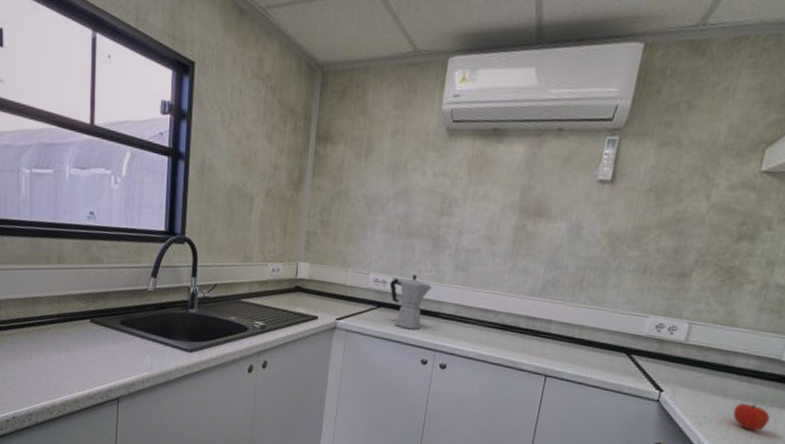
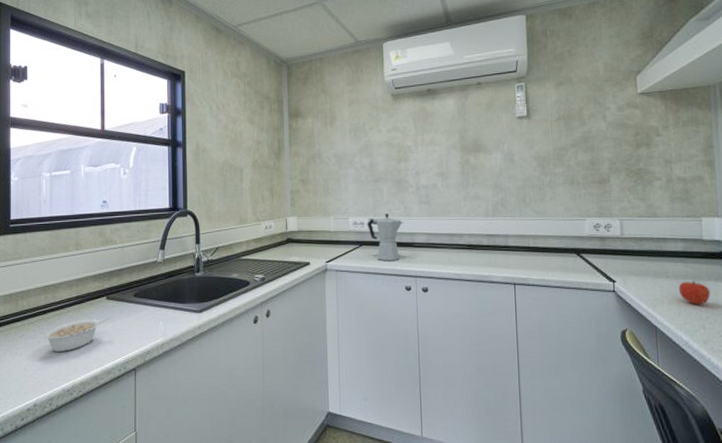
legume: none [22,339,95,370] -> present [43,318,111,352]

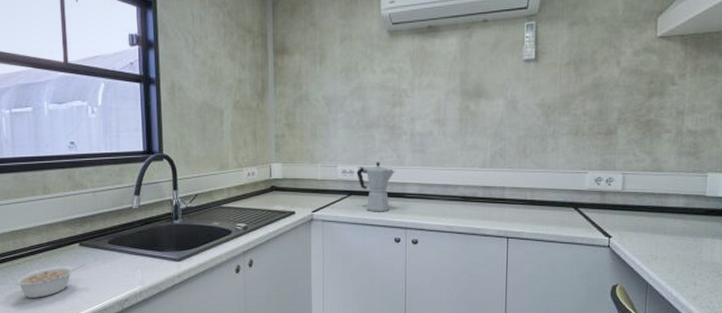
fruit: present [678,281,710,305] -> none [674,237,706,262]

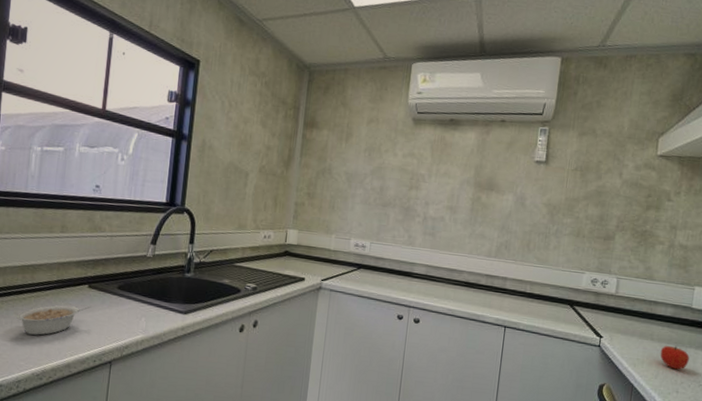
moka pot: present [356,162,396,212] -> none [368,240,406,289]
fruit: none [674,237,706,262] -> present [660,346,689,370]

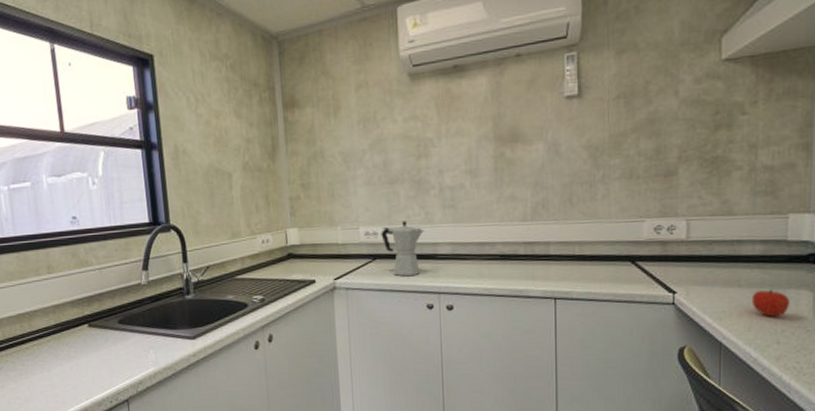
legume: present [16,305,91,336] -> none [24,347,96,384]
moka pot: none [368,240,406,289] -> present [381,221,425,277]

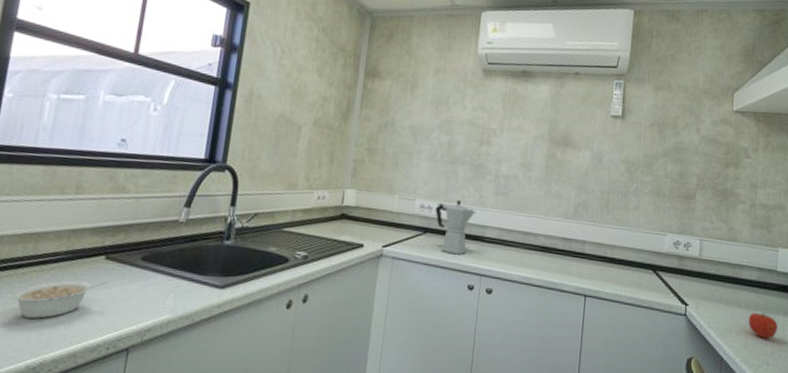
legume: none [24,347,96,384] -> present [11,281,107,319]

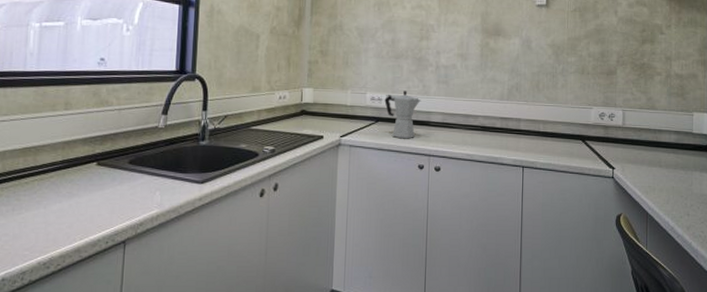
legume: present [11,281,107,319] -> none [18,185,101,221]
fruit: present [748,313,778,339] -> none [669,171,696,193]

